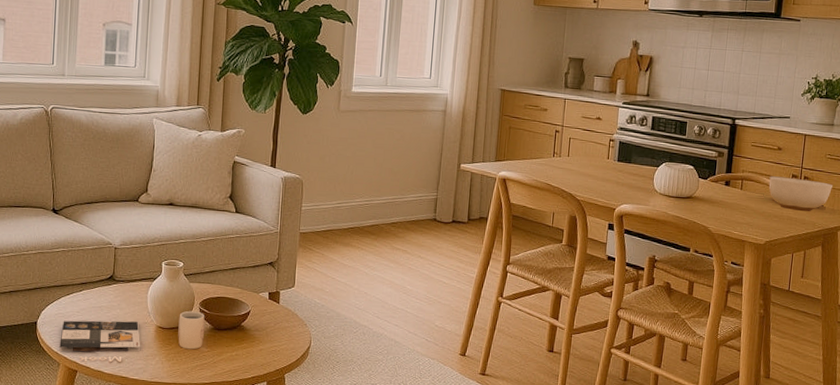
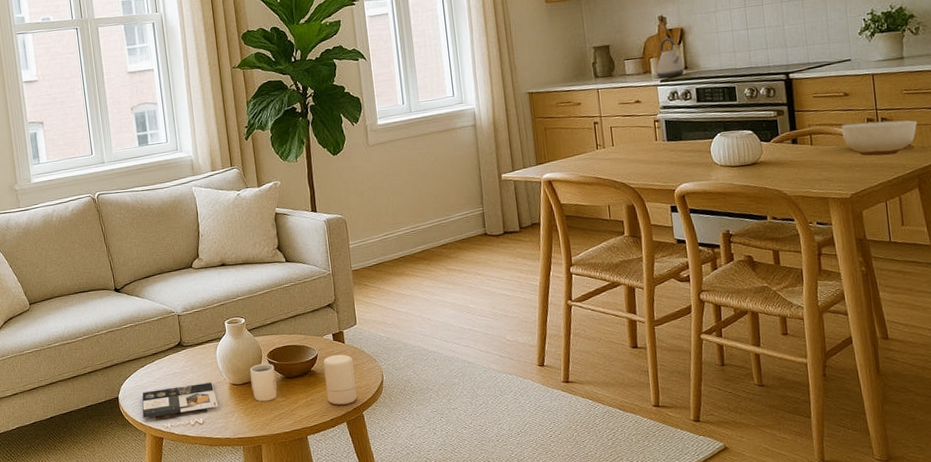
candle: none [252,313,285,364] -> present [323,354,358,405]
kettle: none [620,62,646,103] -> present [656,37,684,79]

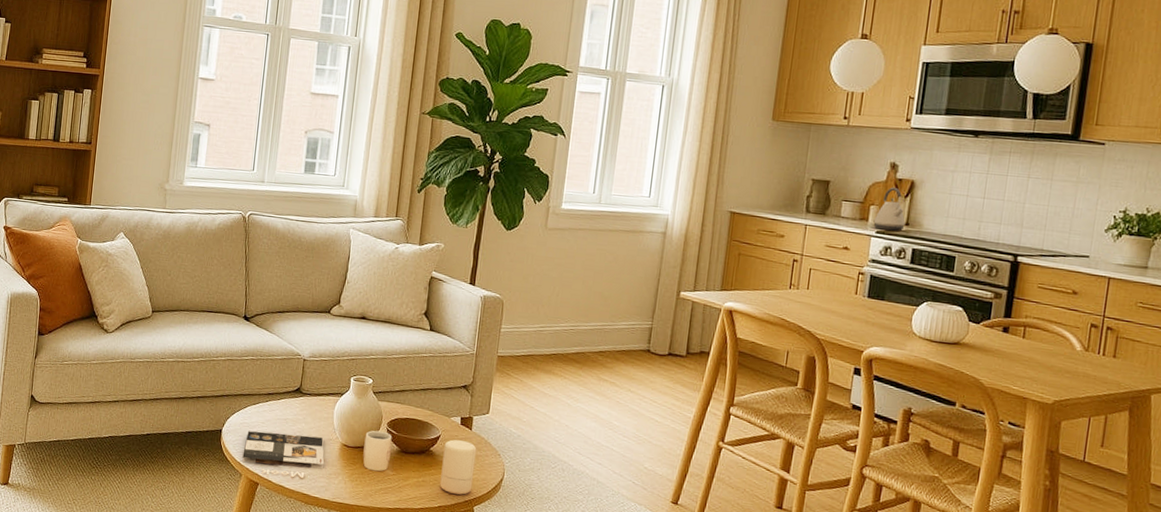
bowl: present [841,120,917,157] -> none [1059,324,1145,370]

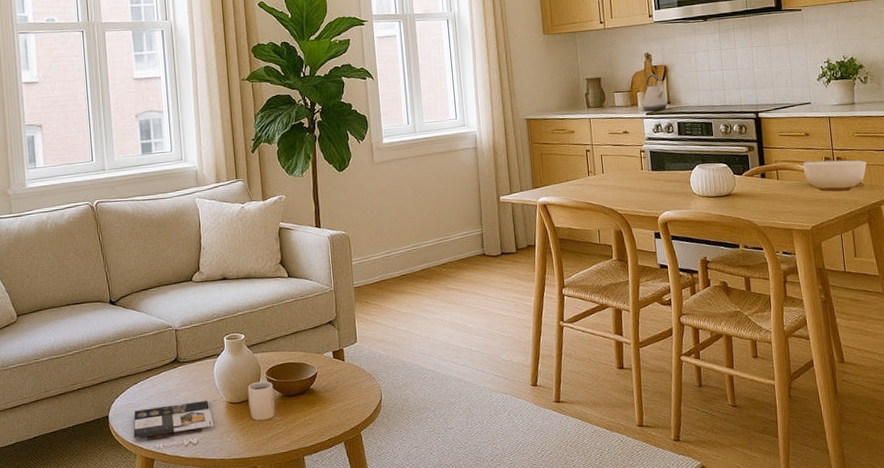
candle: present [440,439,477,495] -> none [322,372,356,425]
bowl: none [1059,324,1145,370] -> present [803,160,867,192]

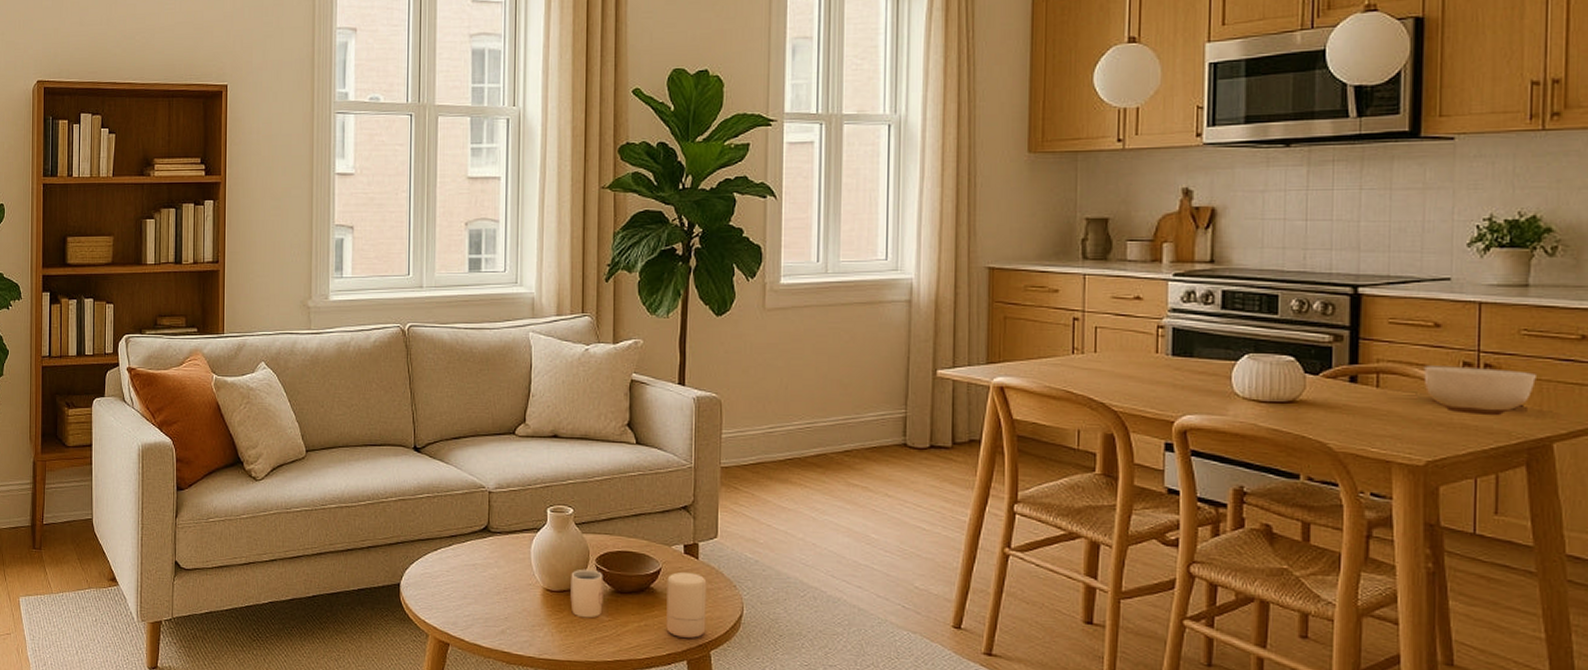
magazine: present [133,399,215,449] -> none [427,581,525,634]
candle: none [322,372,356,425] -> present [666,571,707,638]
kettle: present [642,73,667,112] -> none [1169,217,1209,272]

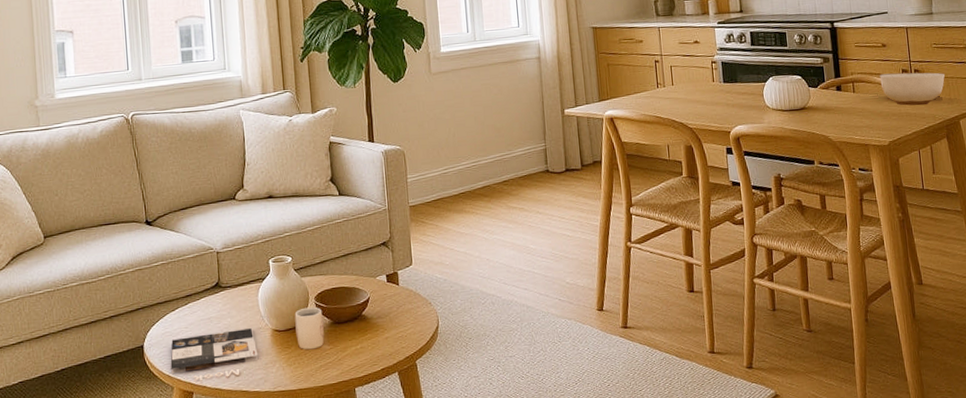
magazine: none [427,581,525,634] -> present [170,327,259,381]
candle: present [666,571,707,638] -> none [375,297,411,353]

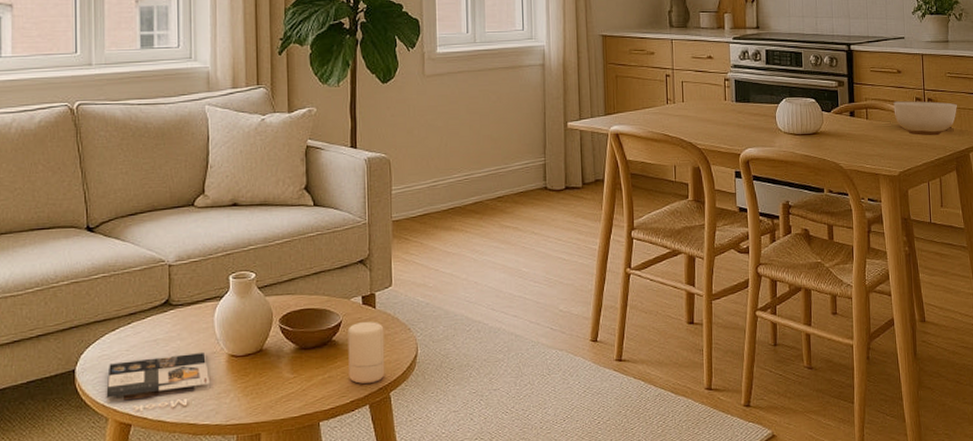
mug: present [294,307,325,350] -> none [255,330,288,379]
candle: none [375,297,411,353] -> present [348,321,385,384]

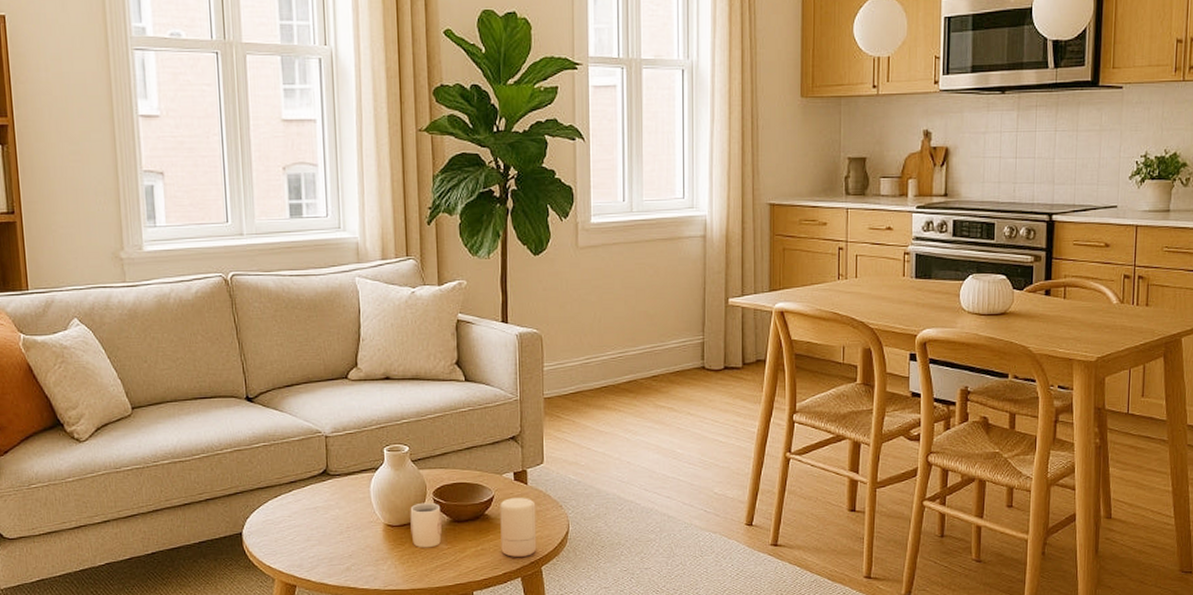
magazine: present [106,351,211,412] -> none [271,520,369,575]
mug: none [255,330,288,379] -> present [410,502,442,548]
bowl: present [893,101,957,136] -> none [1097,278,1172,318]

